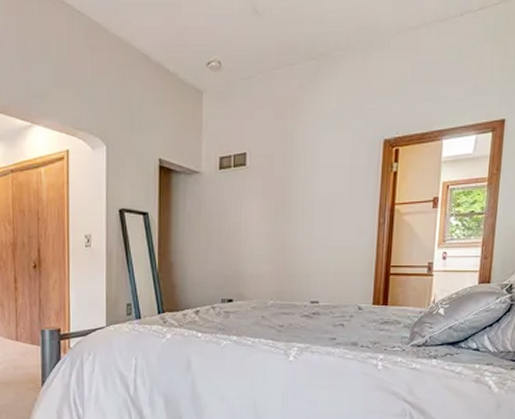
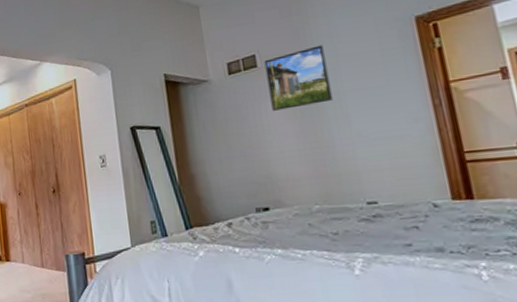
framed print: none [251,153,305,211] -> present [264,45,333,111]

